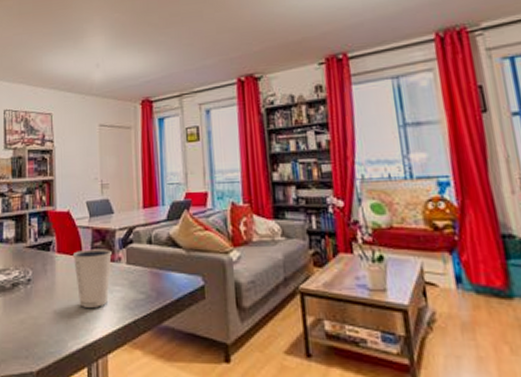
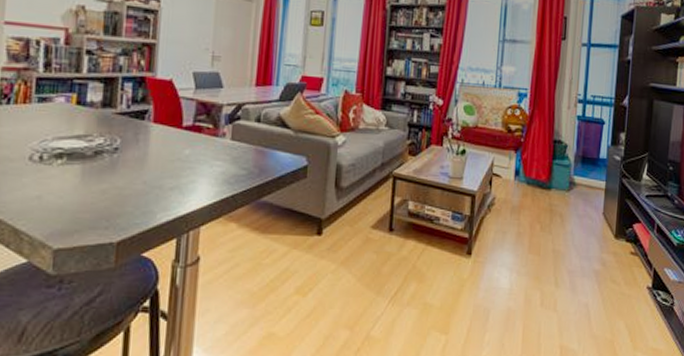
dixie cup: present [72,249,112,307] -> none [171,121,216,181]

